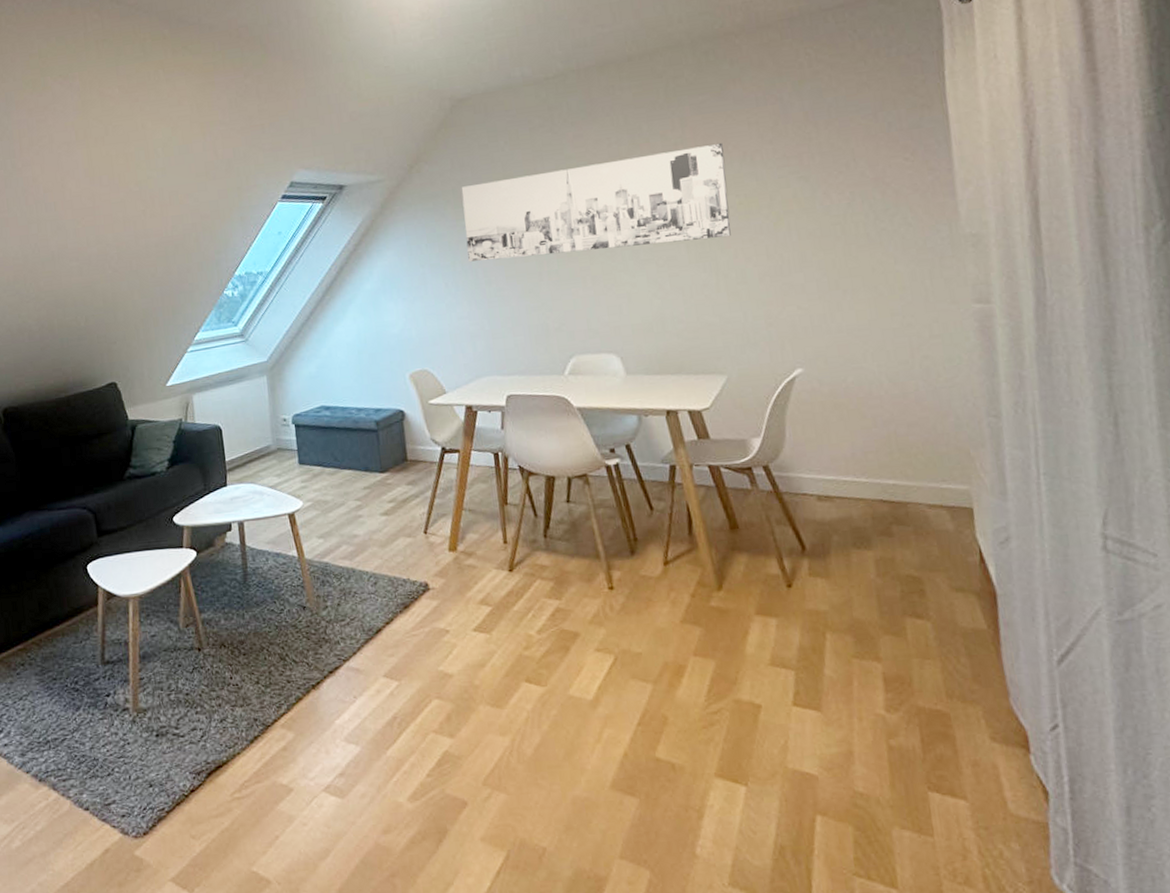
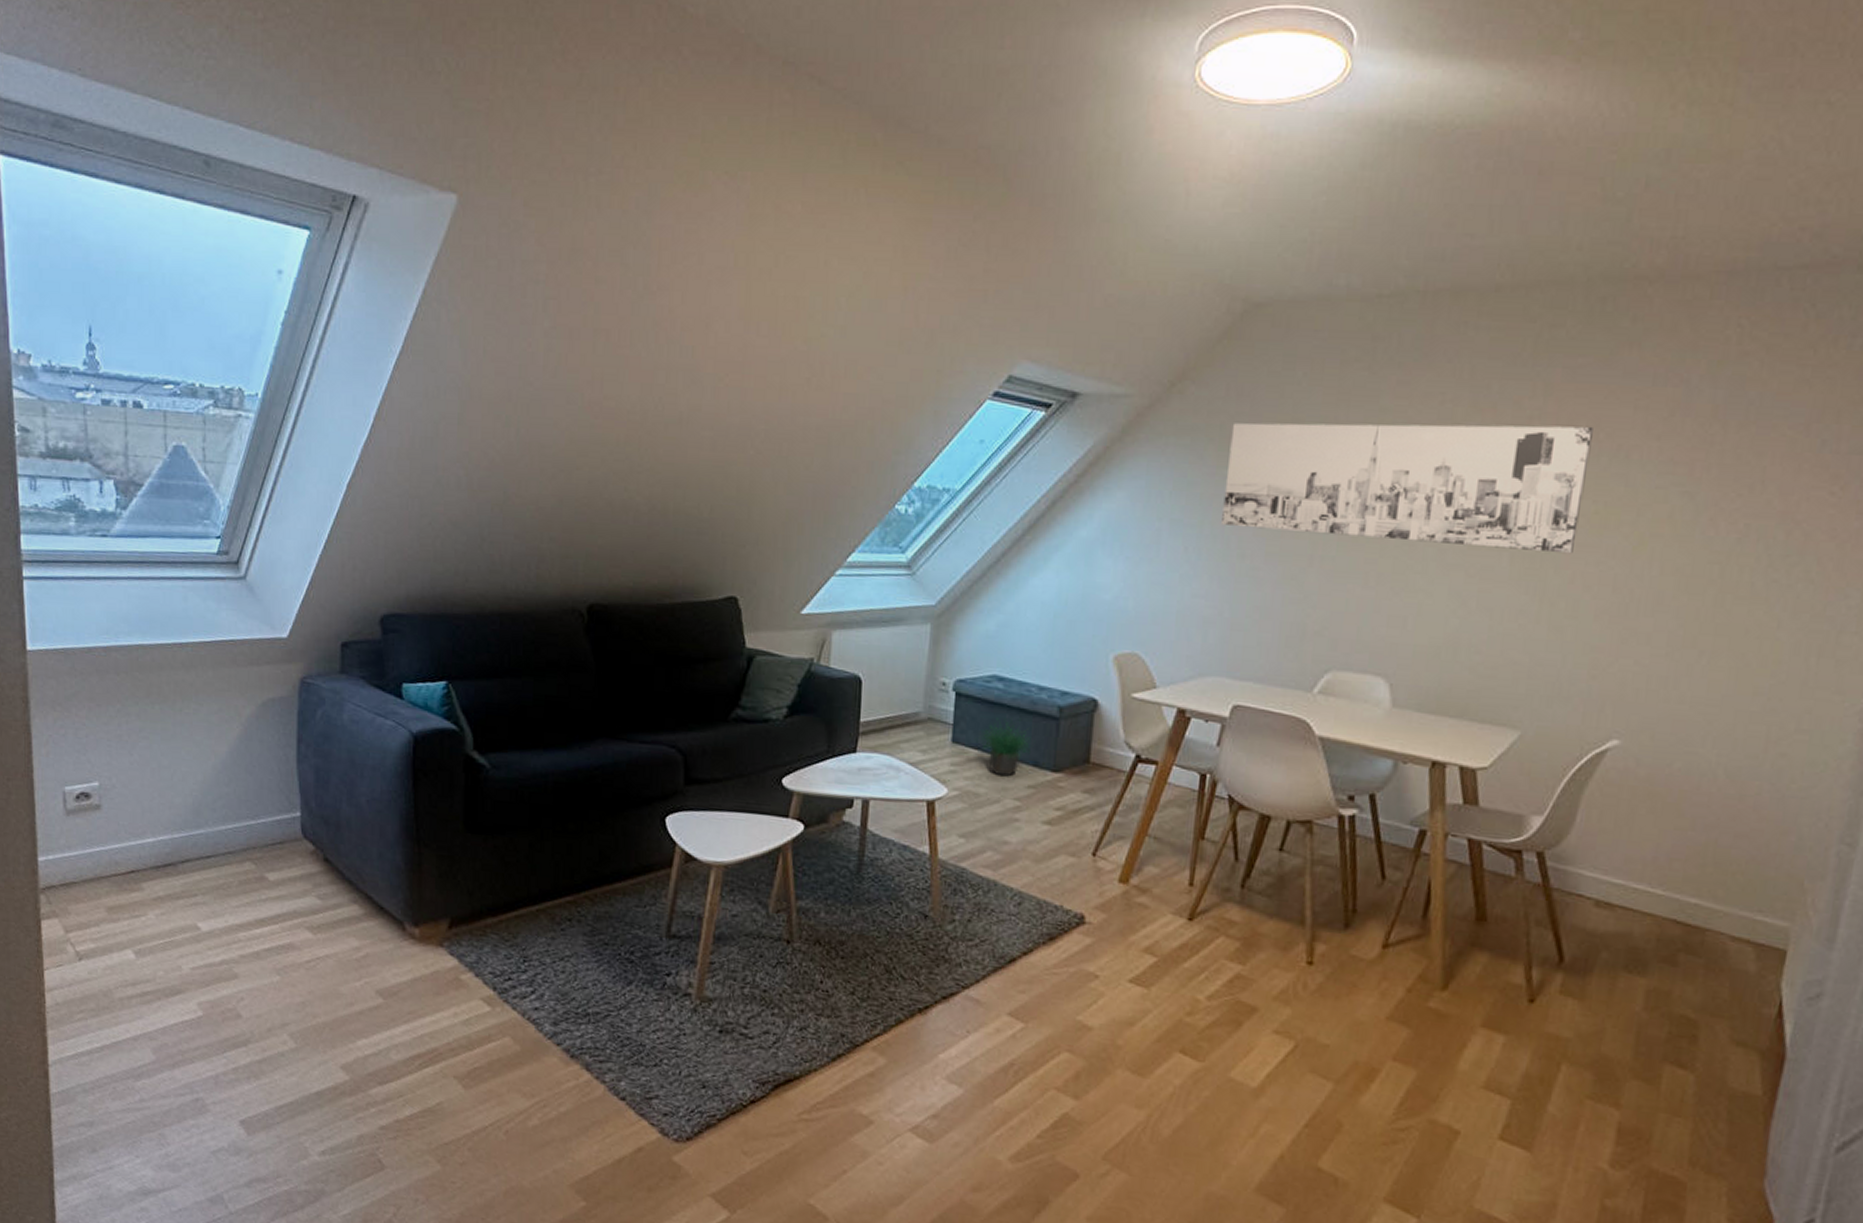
potted plant: none [319,438,360,484] -> present [978,718,1031,777]

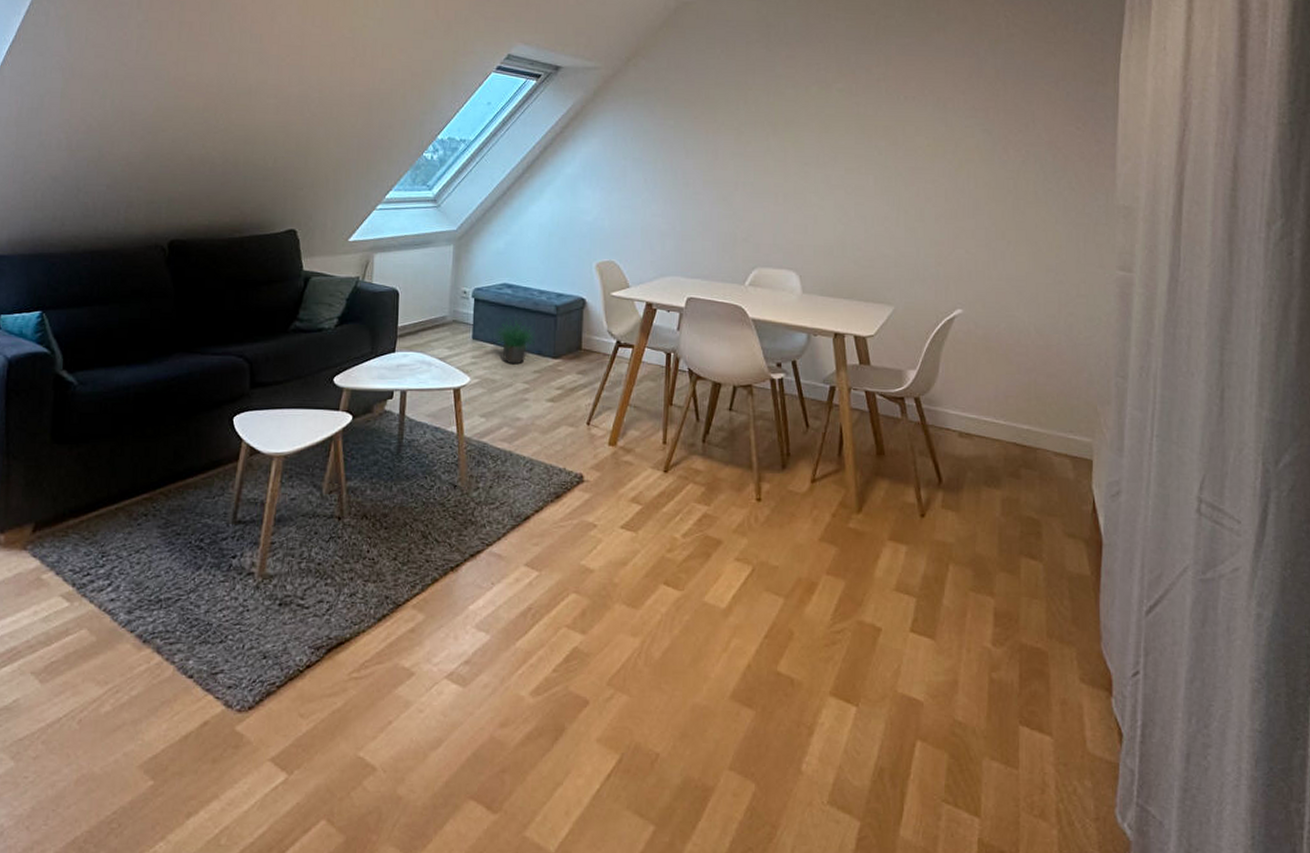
wall art: present [1222,422,1593,554] -> none [670,85,920,175]

